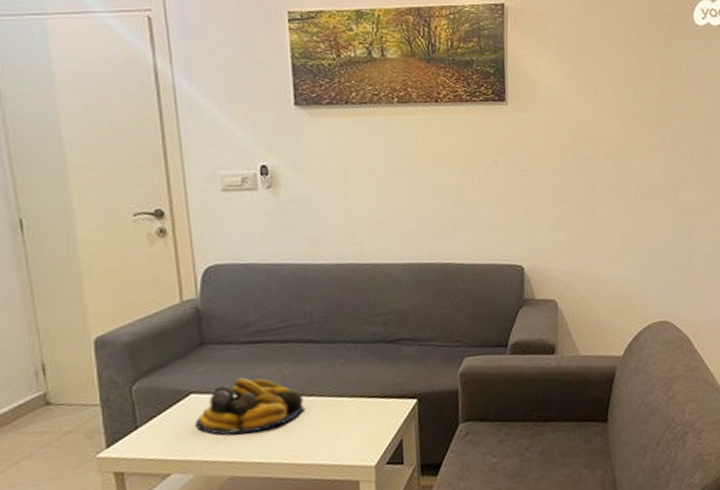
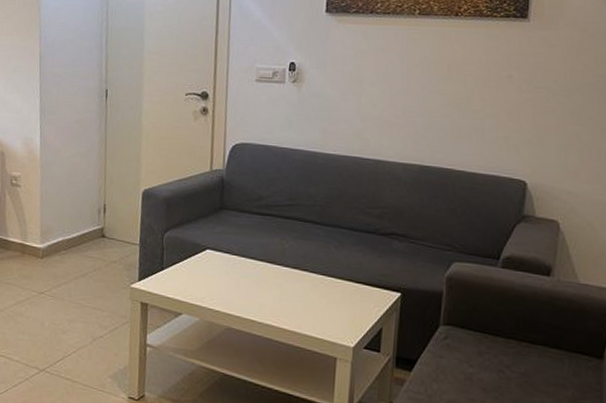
fruit bowl: present [195,378,305,436] -> none [207,243,298,293]

